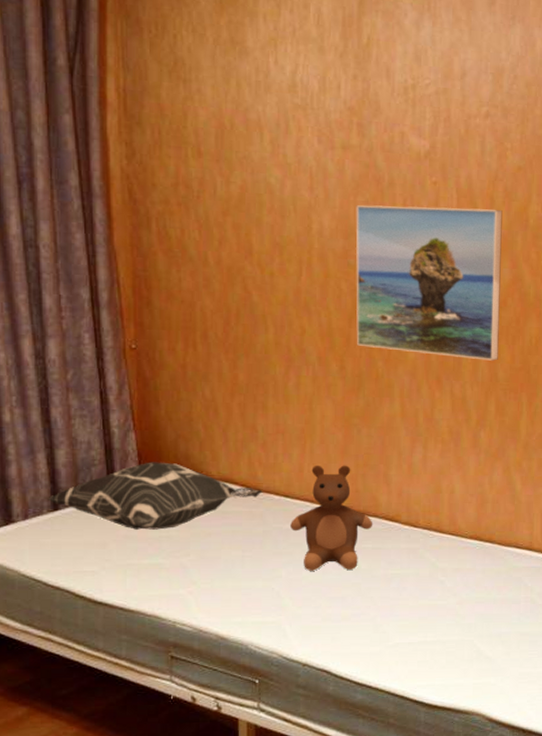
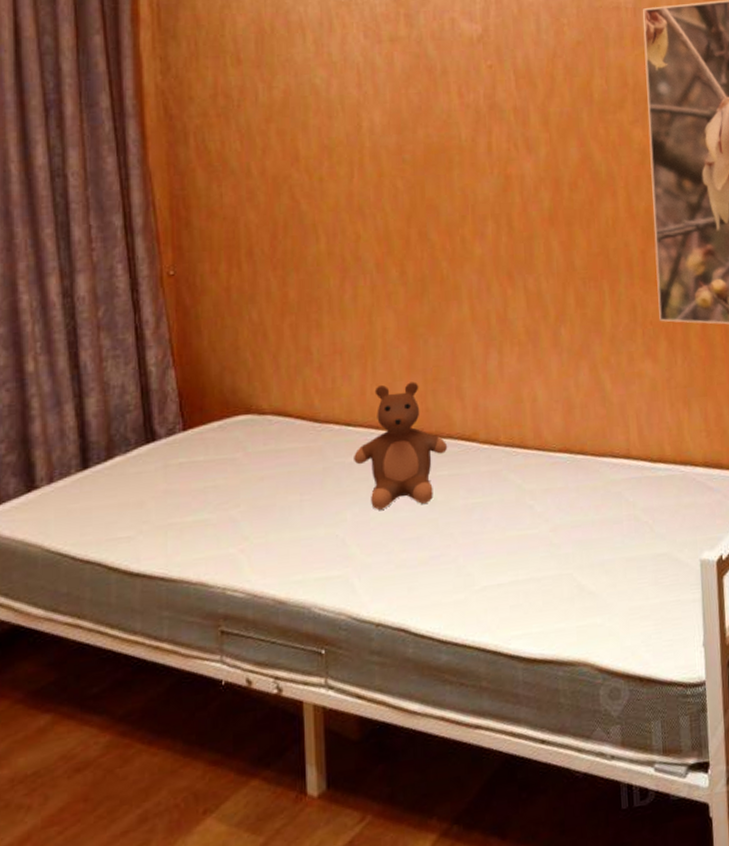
decorative pillow: present [46,462,263,530] -> none [75,399,321,482]
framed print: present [356,205,503,361] -> none [408,87,573,249]

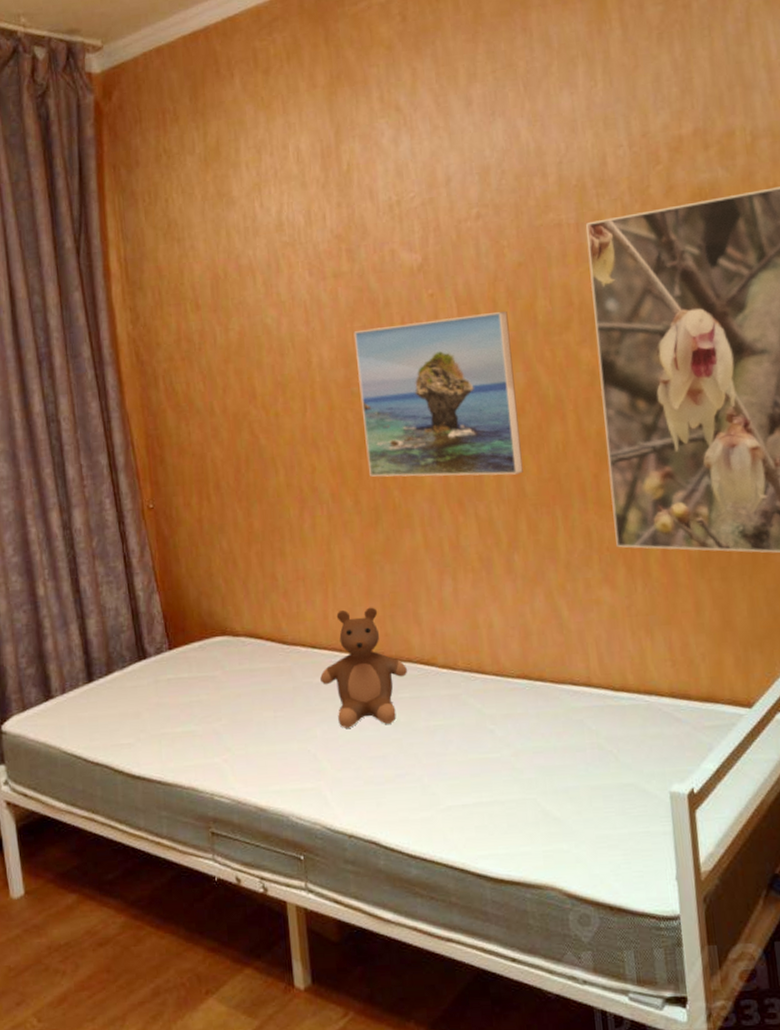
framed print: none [408,87,573,249] -> present [353,311,523,477]

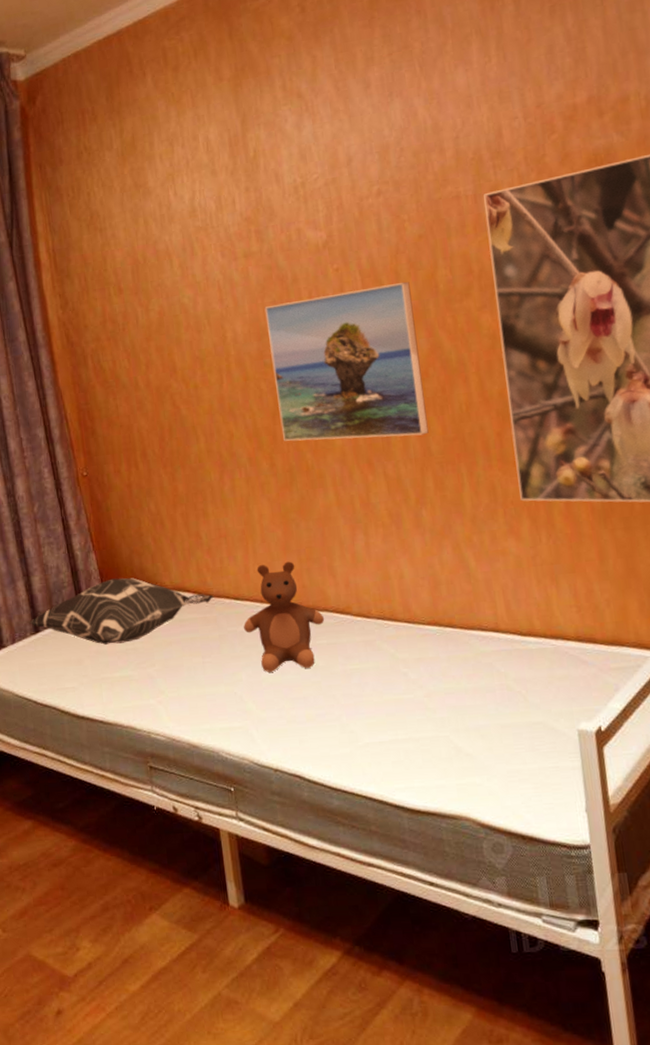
decorative pillow: none [81,622,289,696] -> present [28,578,214,645]

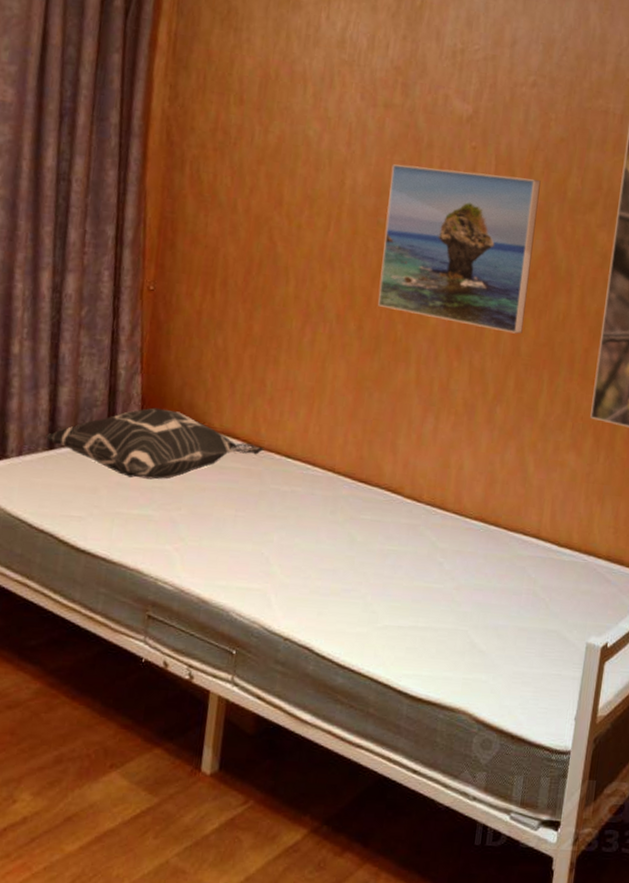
teddy bear: present [244,561,325,672] -> none [288,426,375,541]

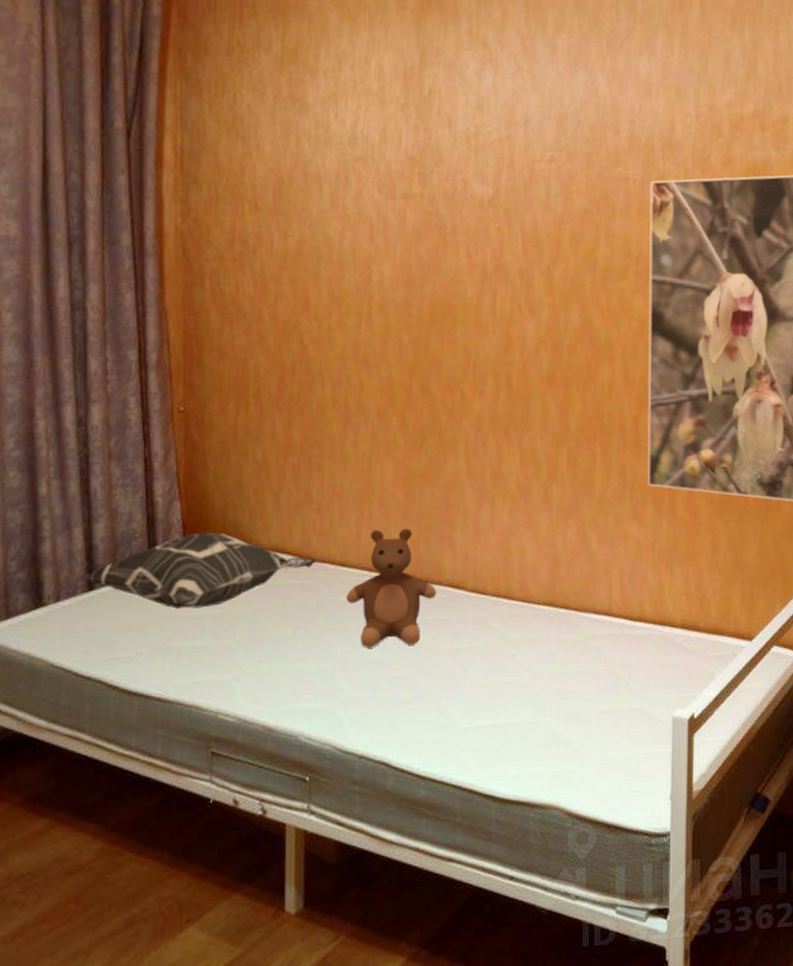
teddy bear: none [288,426,375,541] -> present [346,528,437,648]
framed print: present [378,164,541,334] -> none [417,252,570,410]

